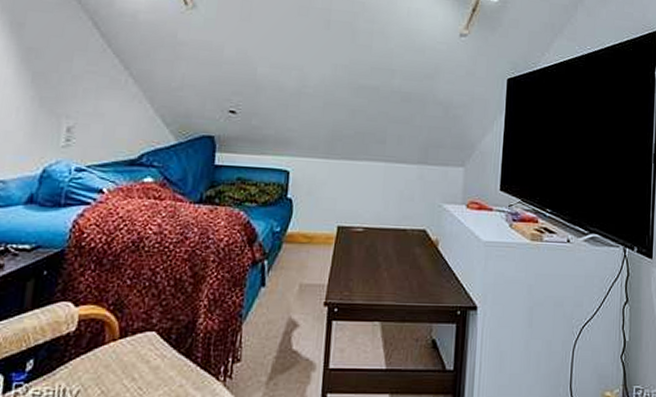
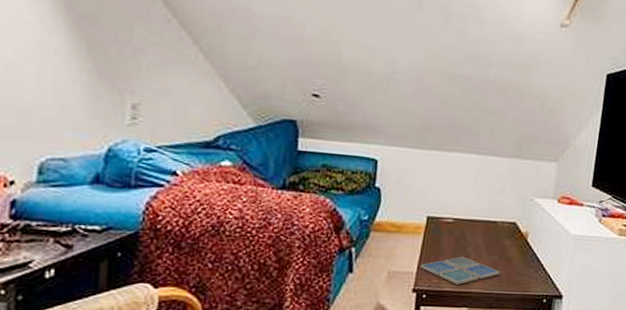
drink coaster: none [331,266,412,297] -> present [420,256,501,285]

